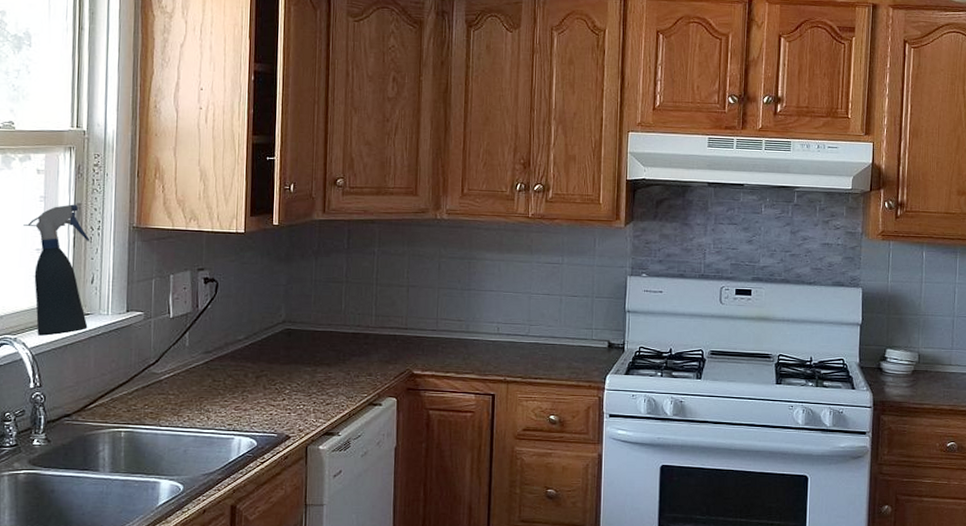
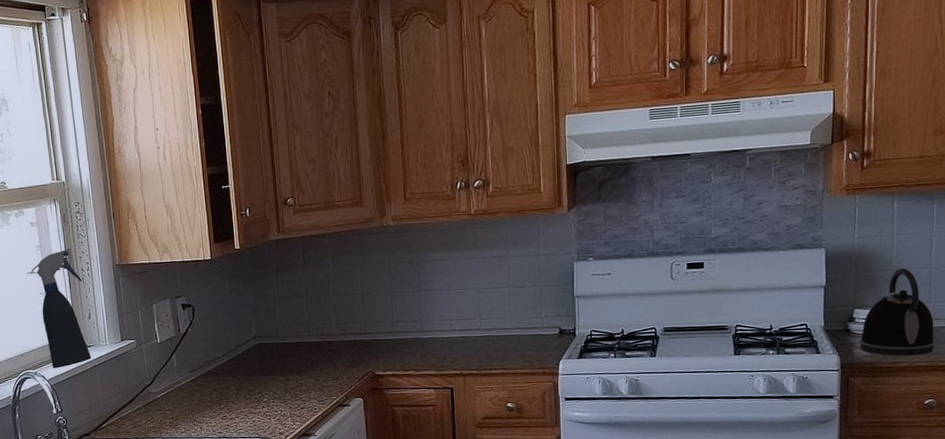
kettle: none [890,314,956,399] -> present [859,268,935,357]

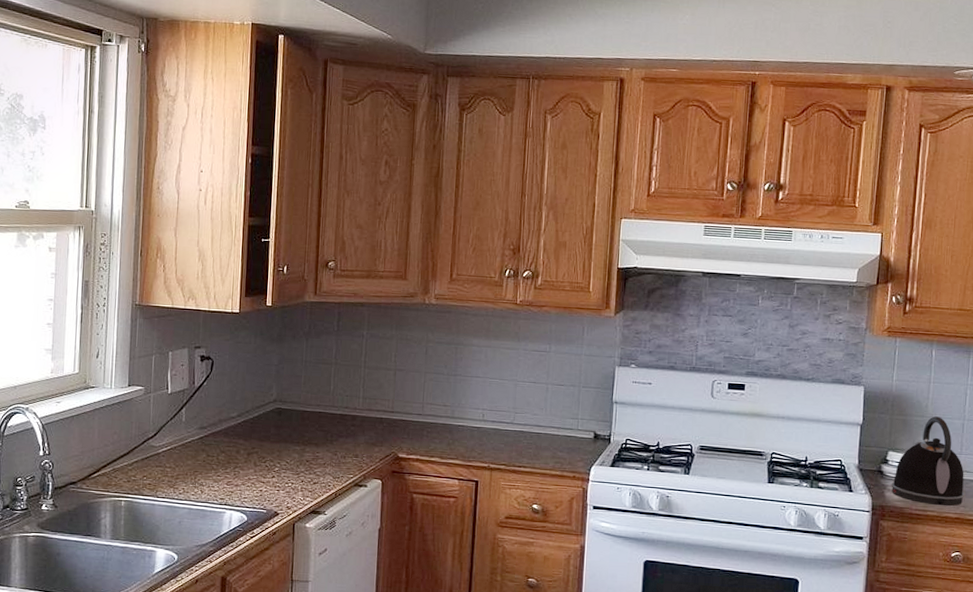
spray bottle: present [27,250,92,368] -> none [36,281,95,407]

